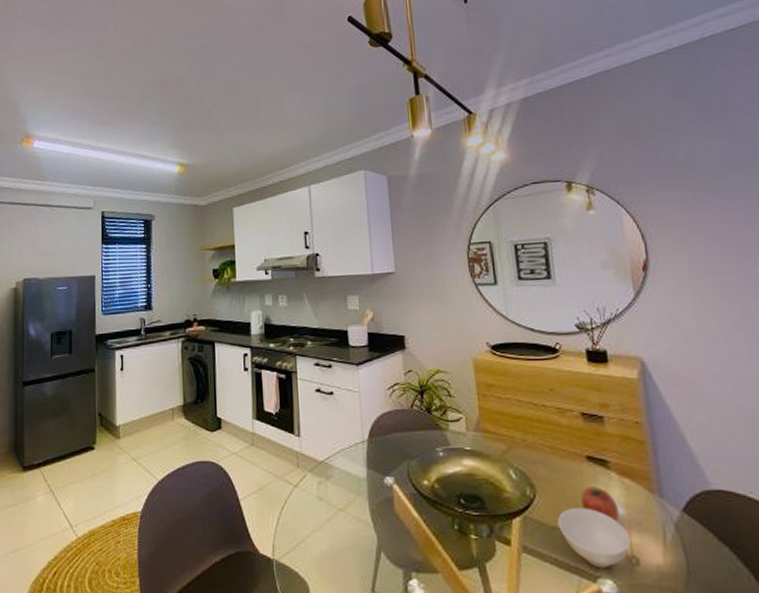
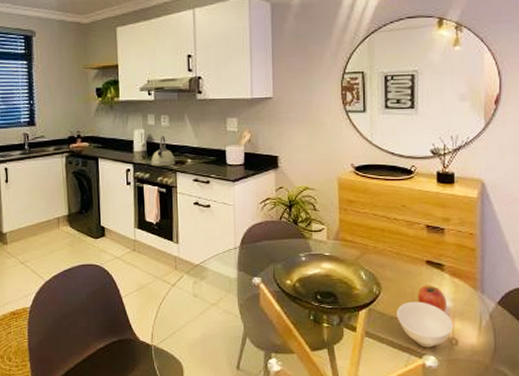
kettle: none [268,317,296,351] -> present [150,136,176,167]

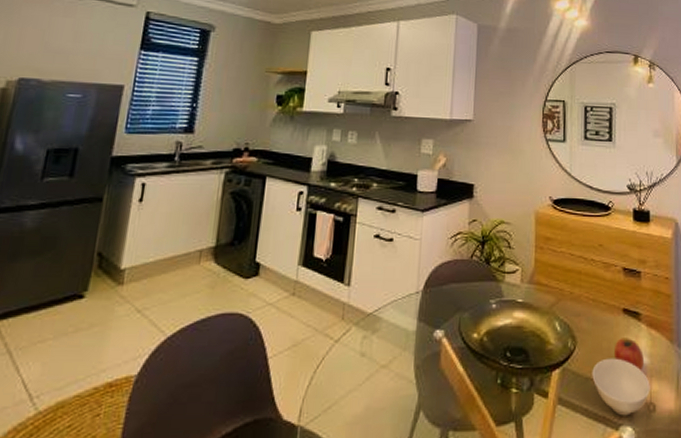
kettle: present [150,136,176,167] -> none [328,154,360,191]

